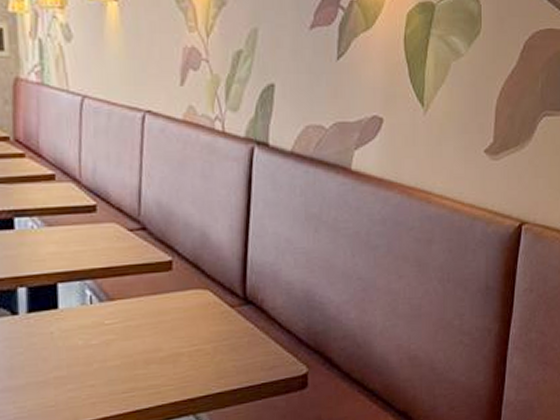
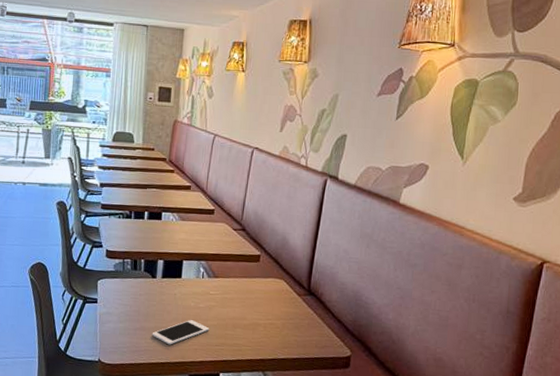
cell phone: none [23,363,111,405] -> present [152,319,210,345]

